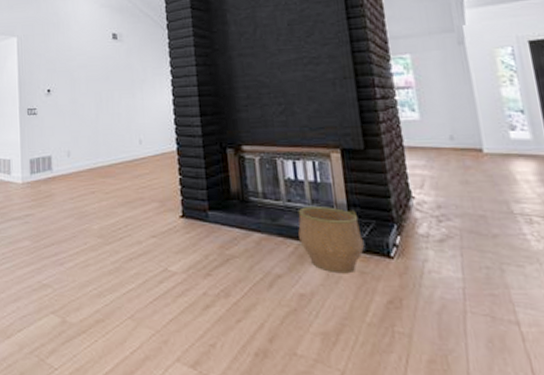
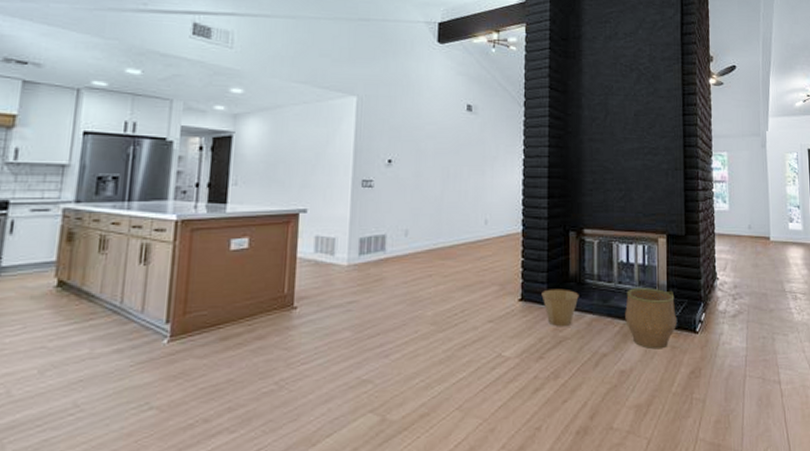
basket: none [203,206,244,245] -> present [541,289,579,327]

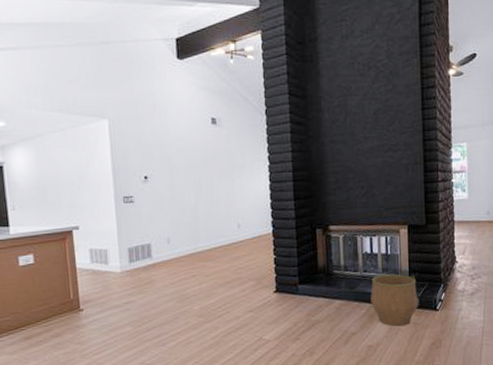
basket: present [541,289,579,327] -> none [294,280,328,313]

